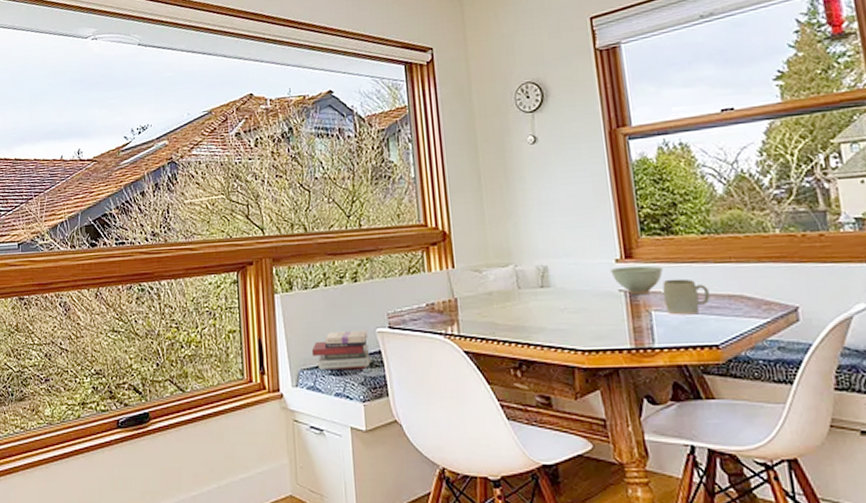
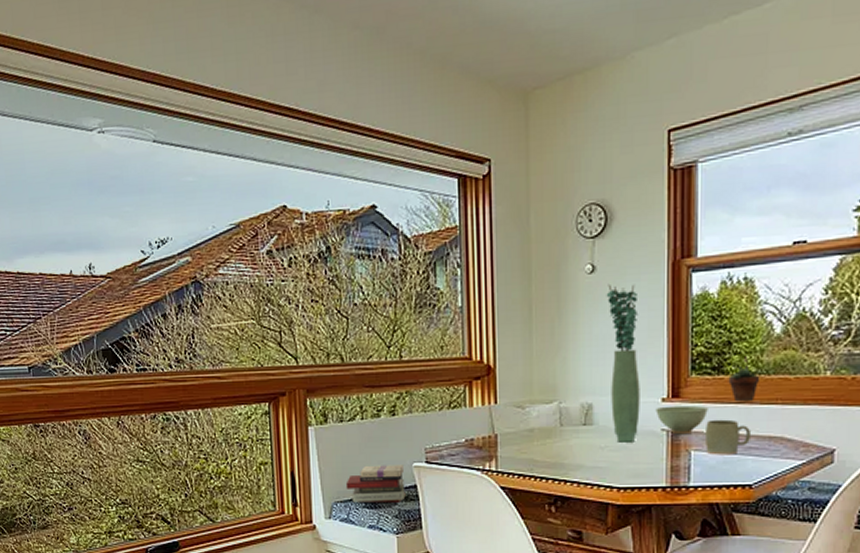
vase: none [549,152,596,304] -> present [606,283,640,442]
succulent plant: none [678,217,711,262] -> present [728,357,760,402]

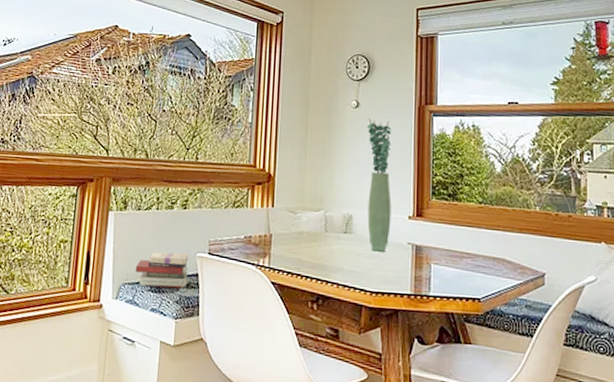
bowl: present [656,405,708,435] -> none [403,223,445,250]
mug: present [704,419,750,455] -> none [442,238,478,271]
succulent plant: present [728,357,760,402] -> none [461,188,486,226]

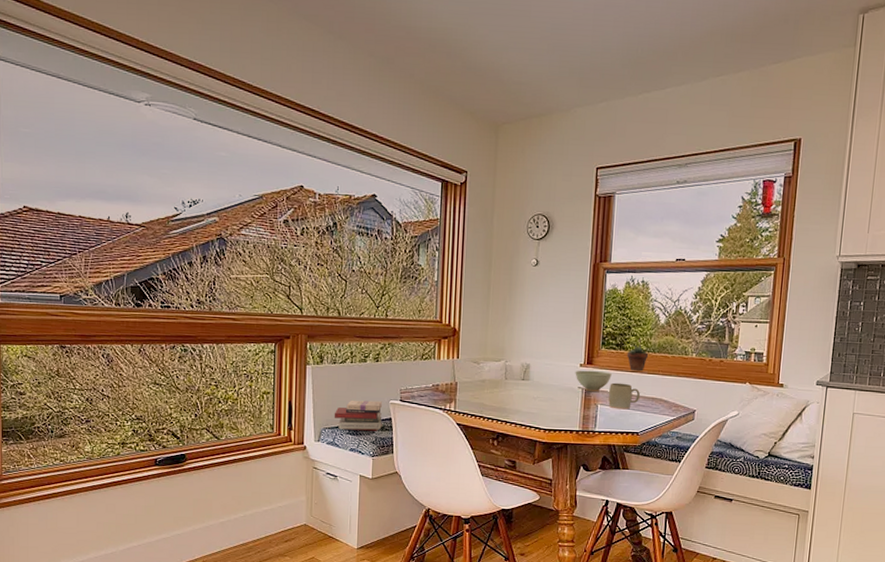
vase: present [367,117,392,252] -> none [543,275,568,395]
bowl: none [403,223,445,250] -> present [575,370,612,393]
mug: none [442,238,478,271] -> present [608,382,640,410]
succulent plant: none [461,188,486,226] -> present [626,338,649,372]

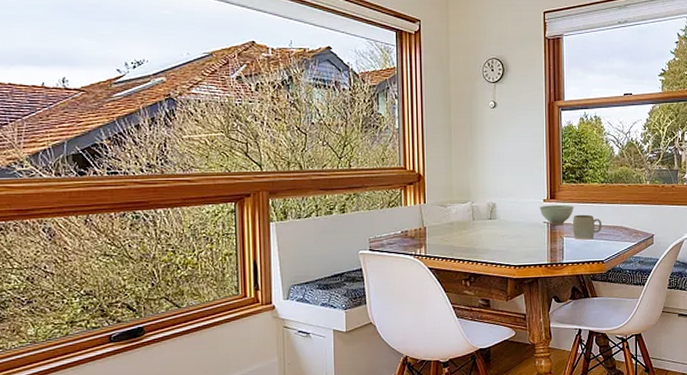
books: present [334,400,382,431] -> none [302,252,353,285]
succulent plant: present [626,338,649,372] -> none [586,171,607,202]

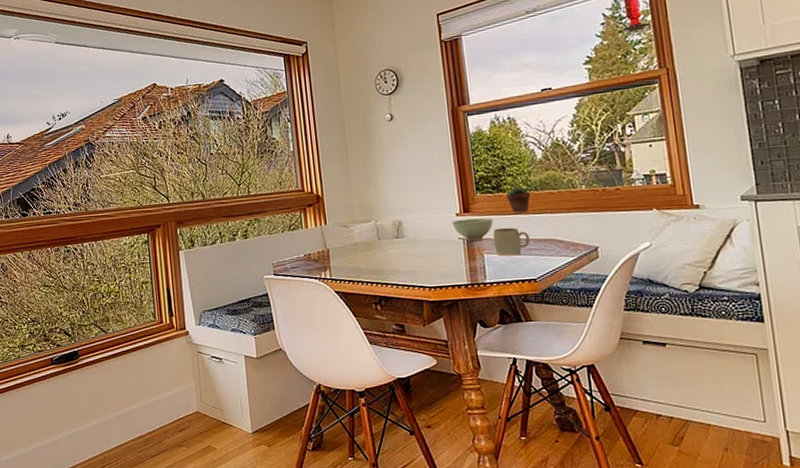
succulent plant: none [586,171,607,202] -> present [506,178,531,214]

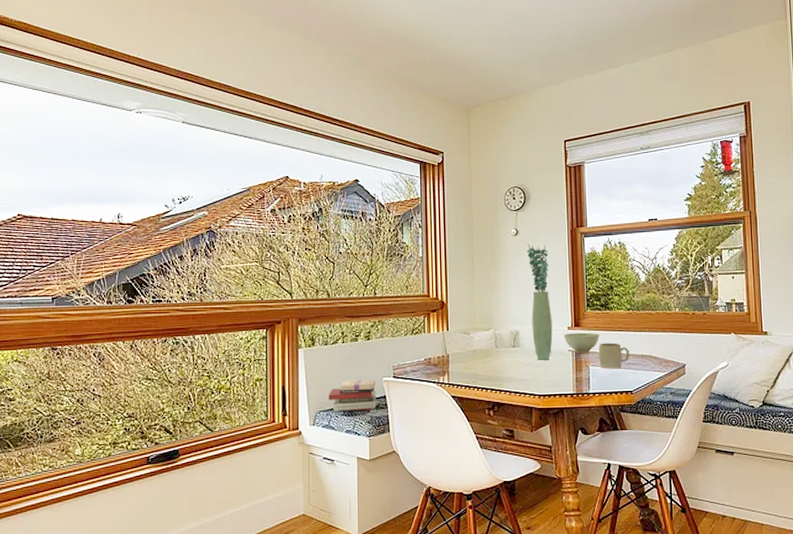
books: none [211,277,260,311] -> present [328,379,377,411]
vase: none [403,128,440,250] -> present [526,243,553,360]
succulent plant: present [506,178,531,214] -> none [612,297,634,330]

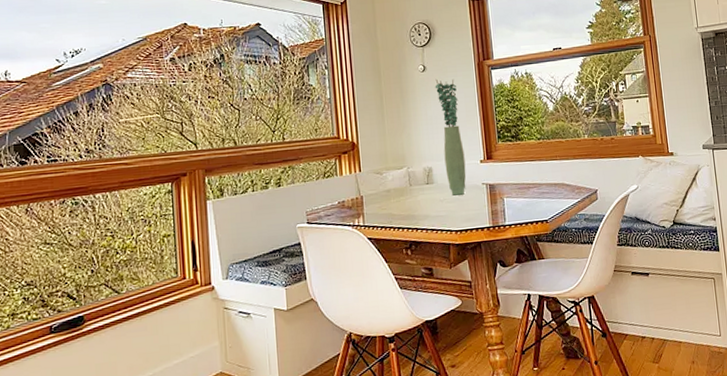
books: present [328,379,377,411] -> none [240,227,292,263]
bowl: present [564,332,600,354] -> none [476,164,512,187]
mug: present [598,342,629,369] -> none [511,173,542,200]

